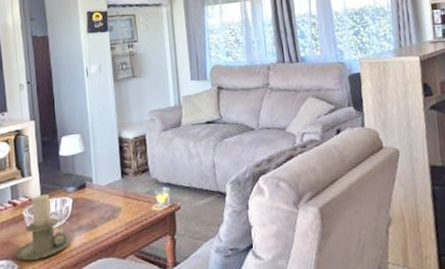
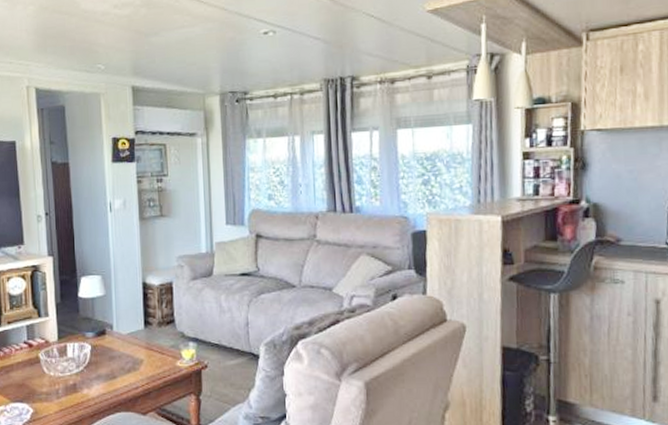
candle holder: present [15,194,73,261] -> none [30,337,90,406]

